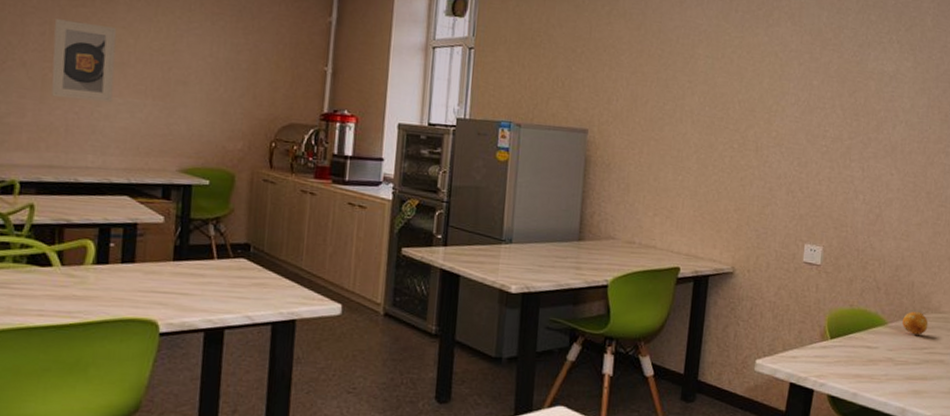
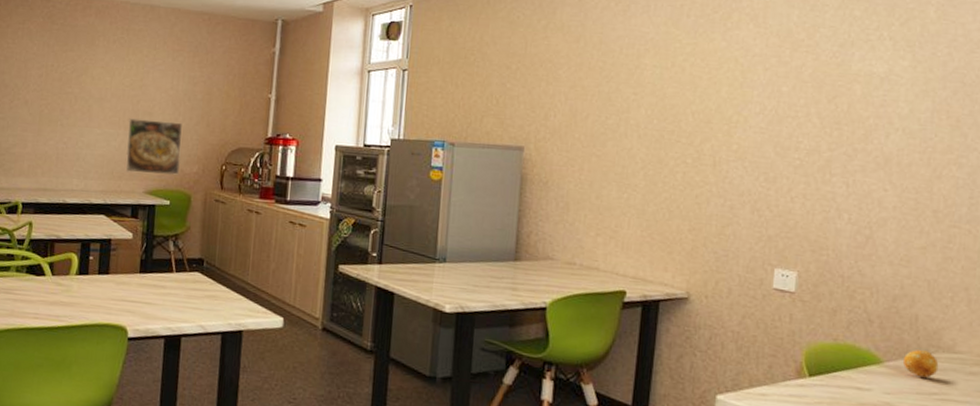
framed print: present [51,19,117,103] -> none [46,63,97,133]
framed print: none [154,87,224,153] -> present [125,118,182,176]

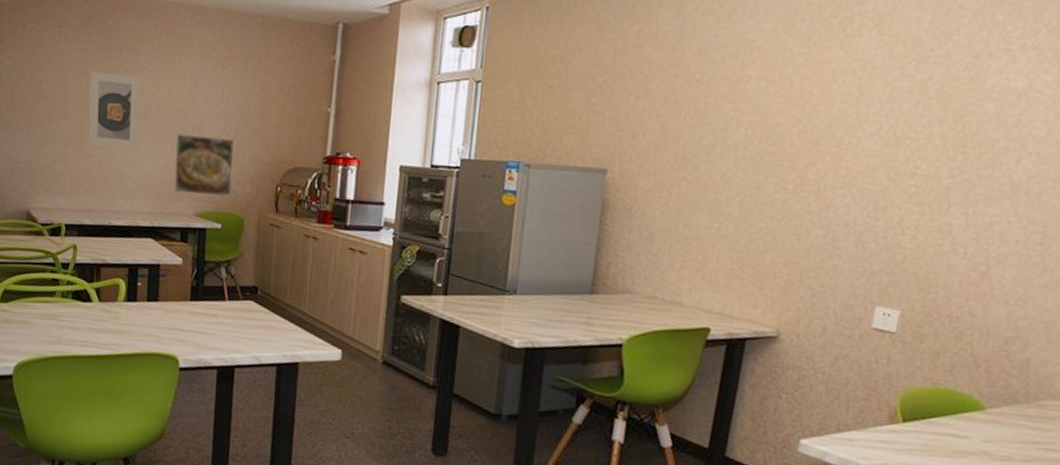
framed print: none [46,63,97,133] -> present [88,71,141,150]
fruit: present [903,350,939,378] -> none [1008,396,1047,426]

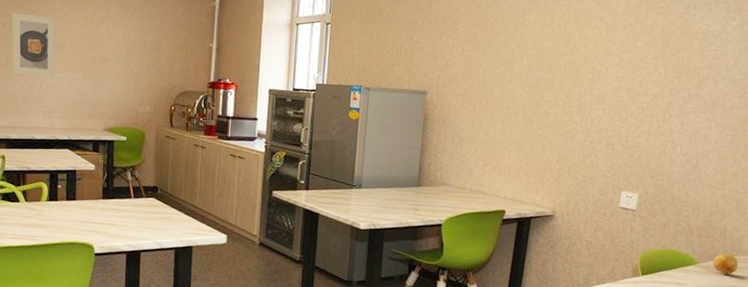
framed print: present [173,133,234,197] -> none [85,64,135,115]
fruit: none [1008,396,1047,426] -> present [713,253,739,275]

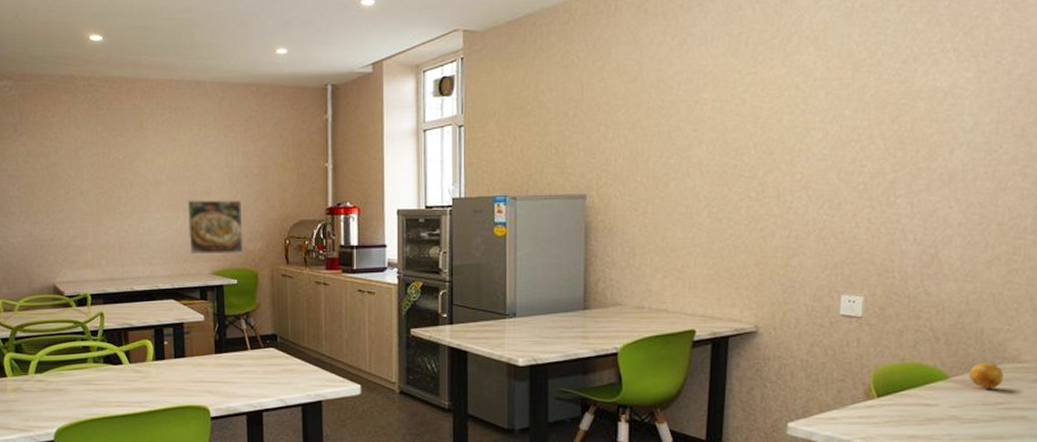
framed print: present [12,13,56,77] -> none [101,150,152,219]
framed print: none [85,64,135,115] -> present [187,200,244,255]

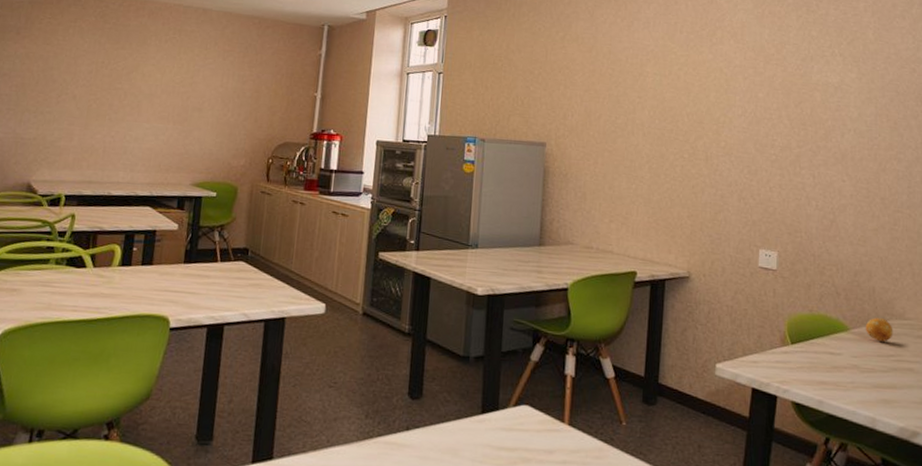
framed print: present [187,200,244,255] -> none [173,113,231,169]

